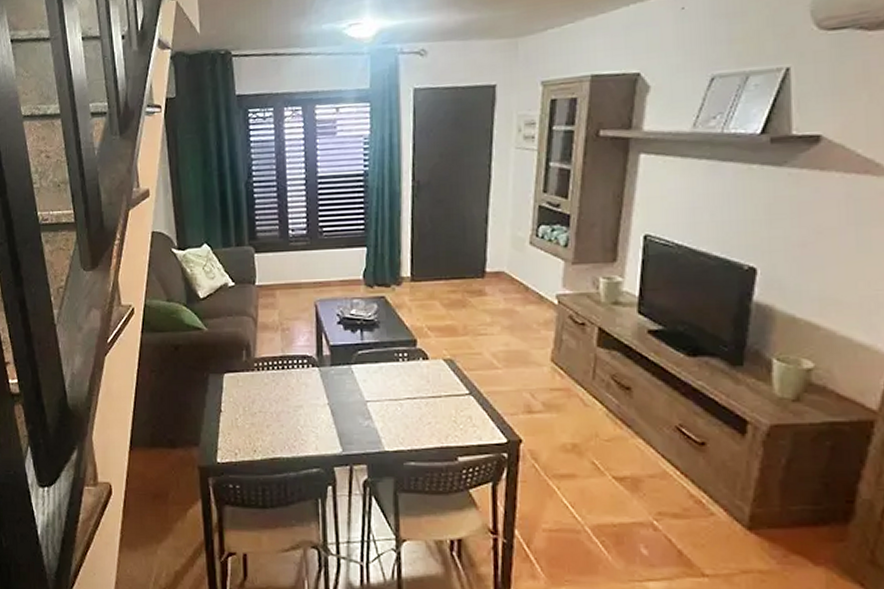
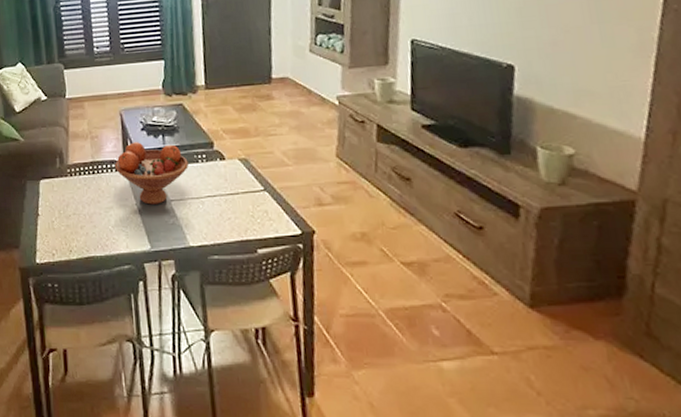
fruit bowl: none [307,336,388,405] -> present [115,142,188,205]

